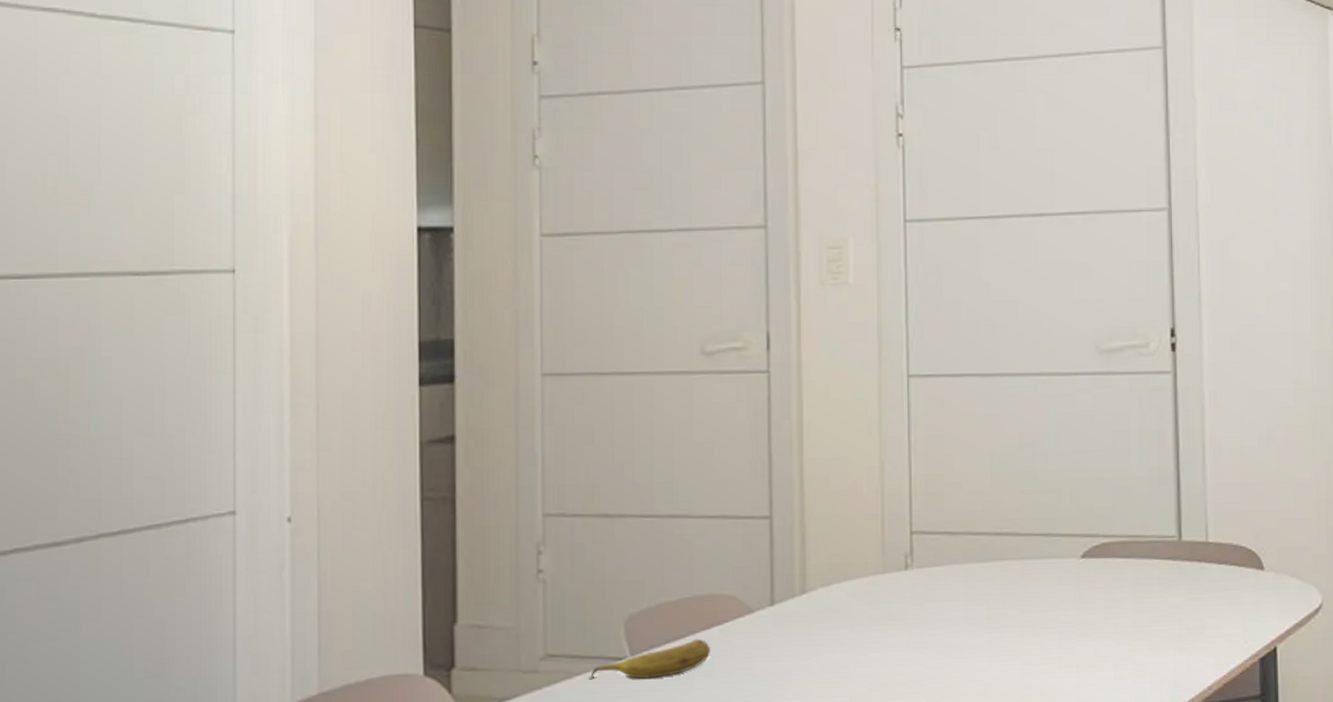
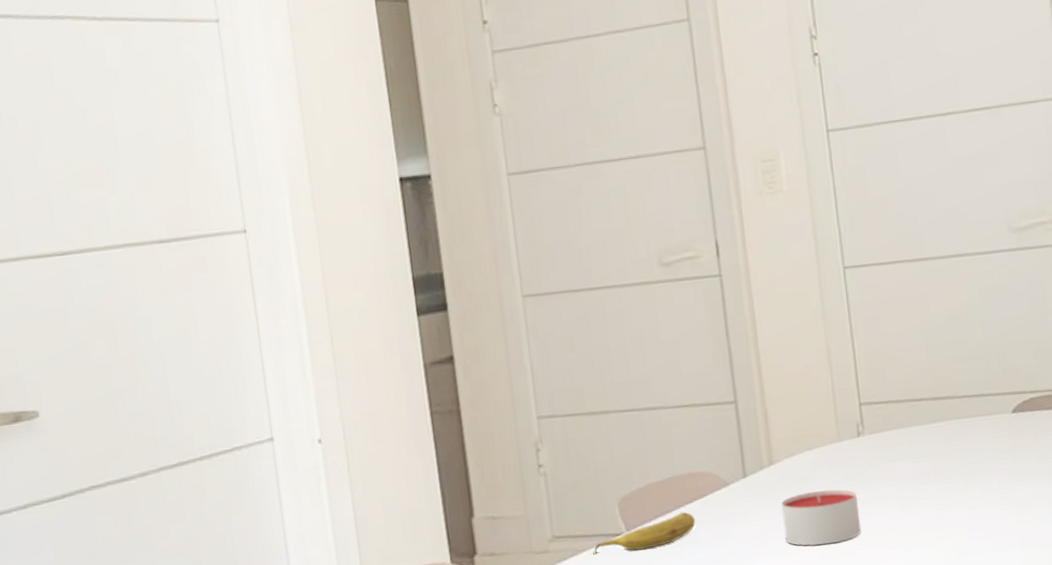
candle: none [810,627,899,692] -> present [781,489,862,547]

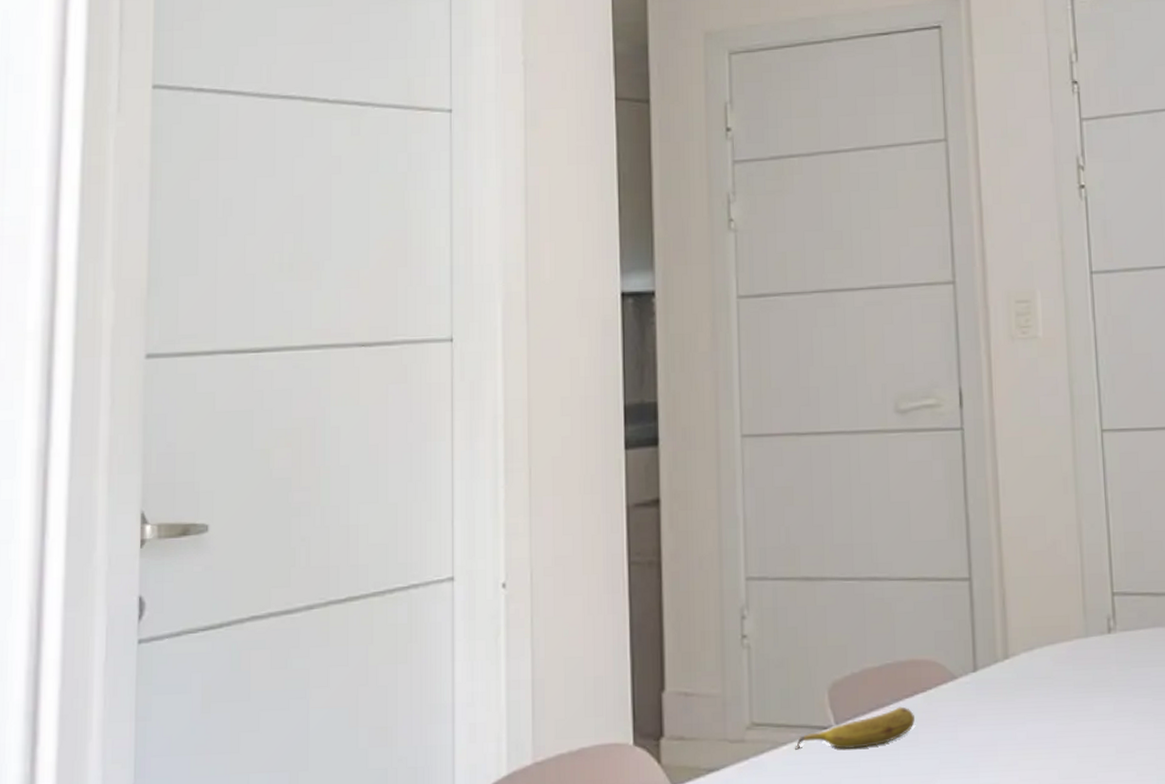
candle: present [781,489,862,547] -> none [1015,694,1107,763]

